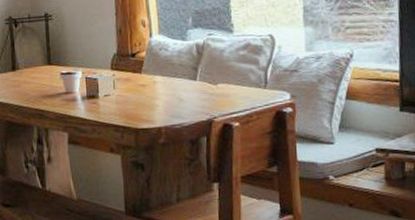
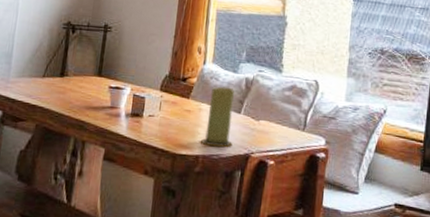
candle: none [160,56,193,117] -> present [200,86,234,147]

